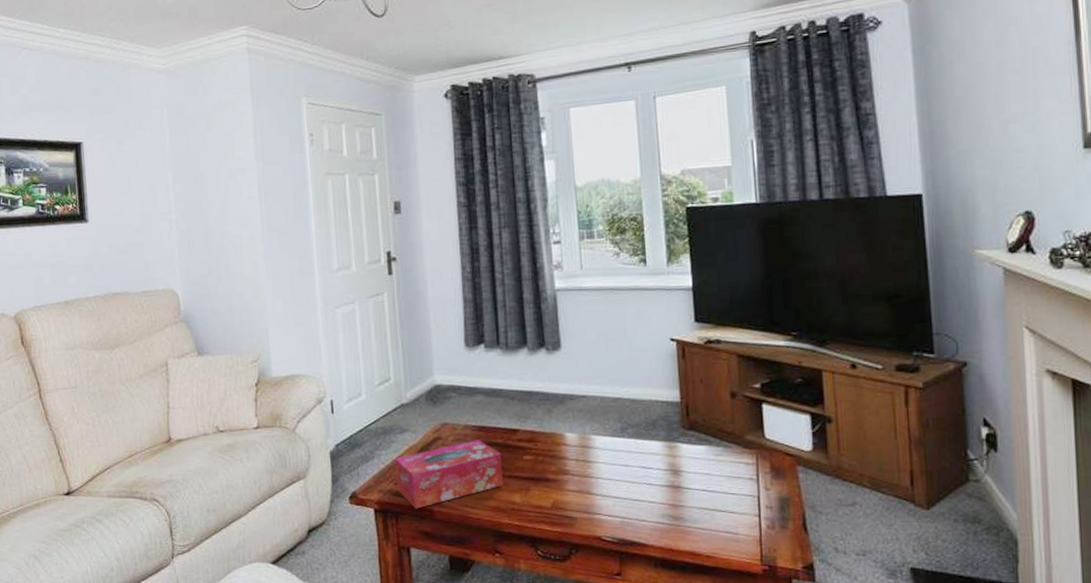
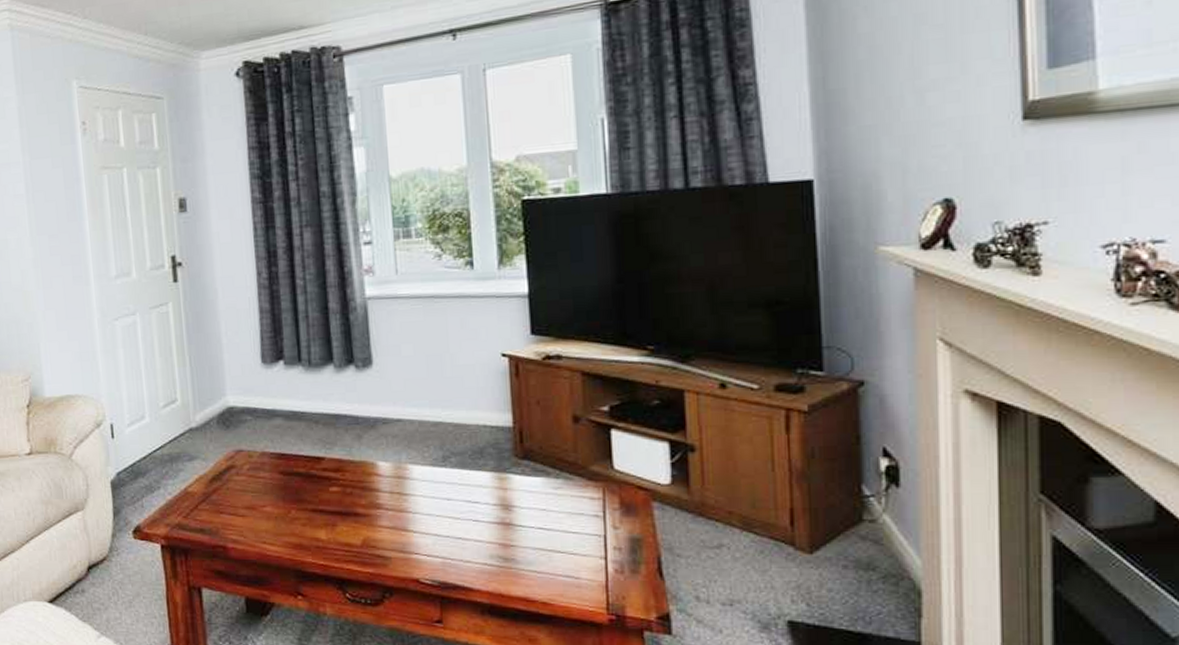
tissue box: present [395,440,503,509] -> none [183,469,306,545]

